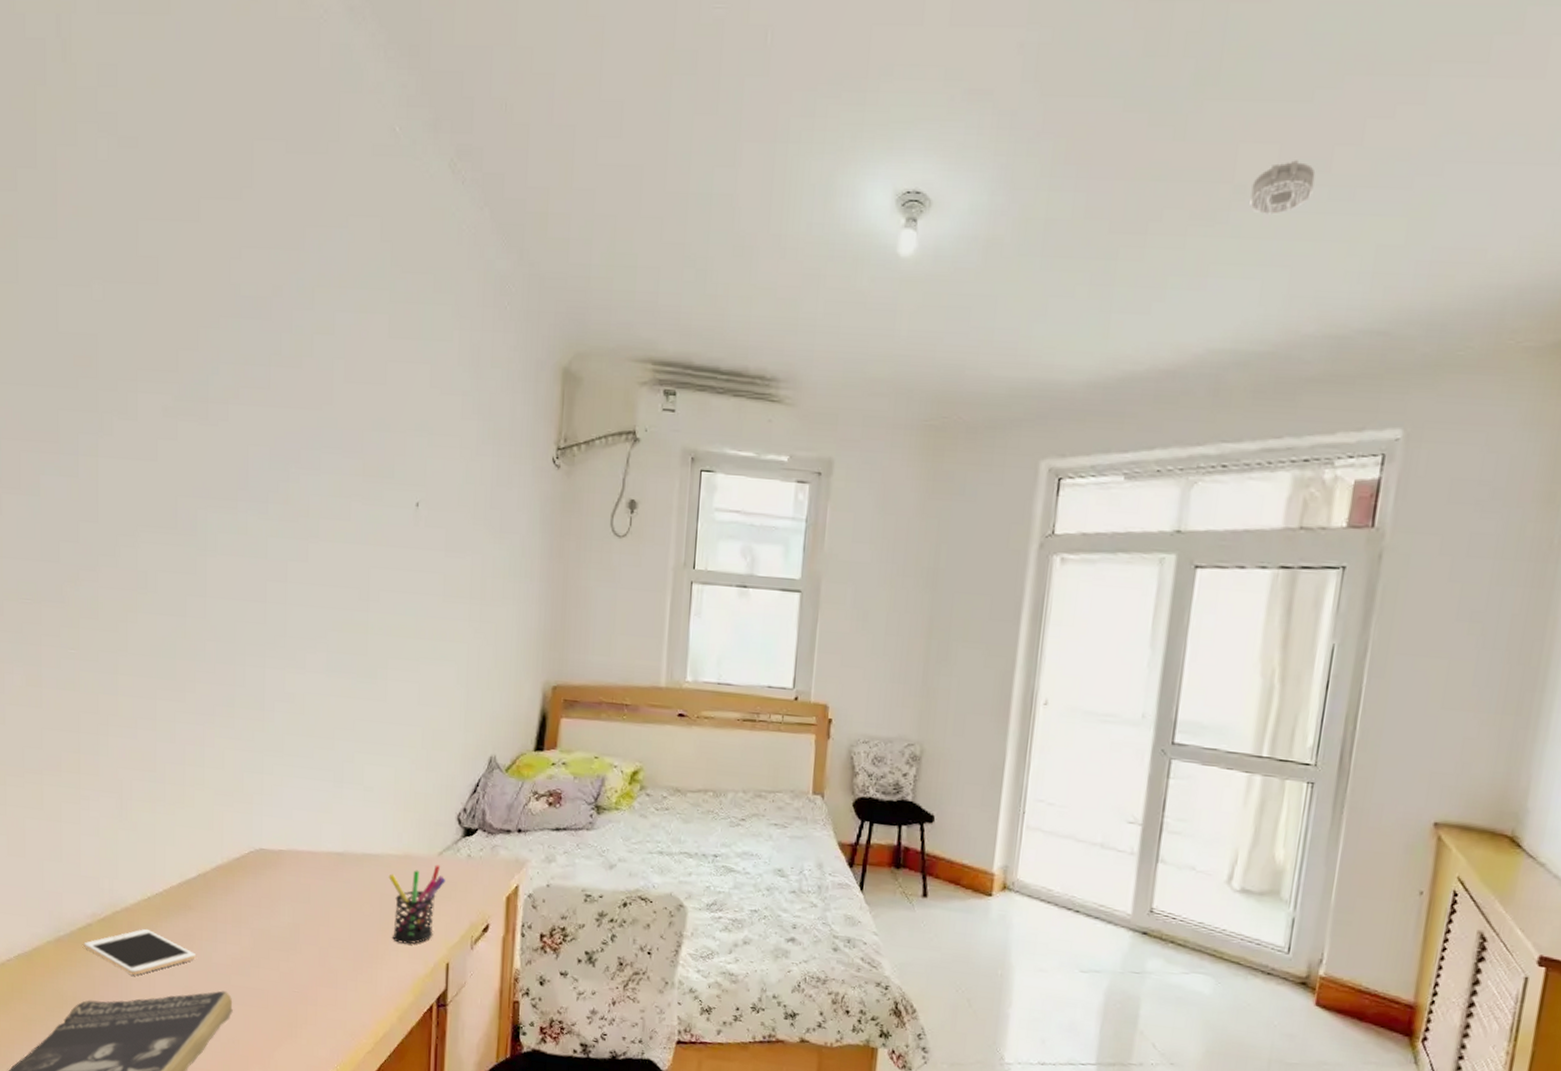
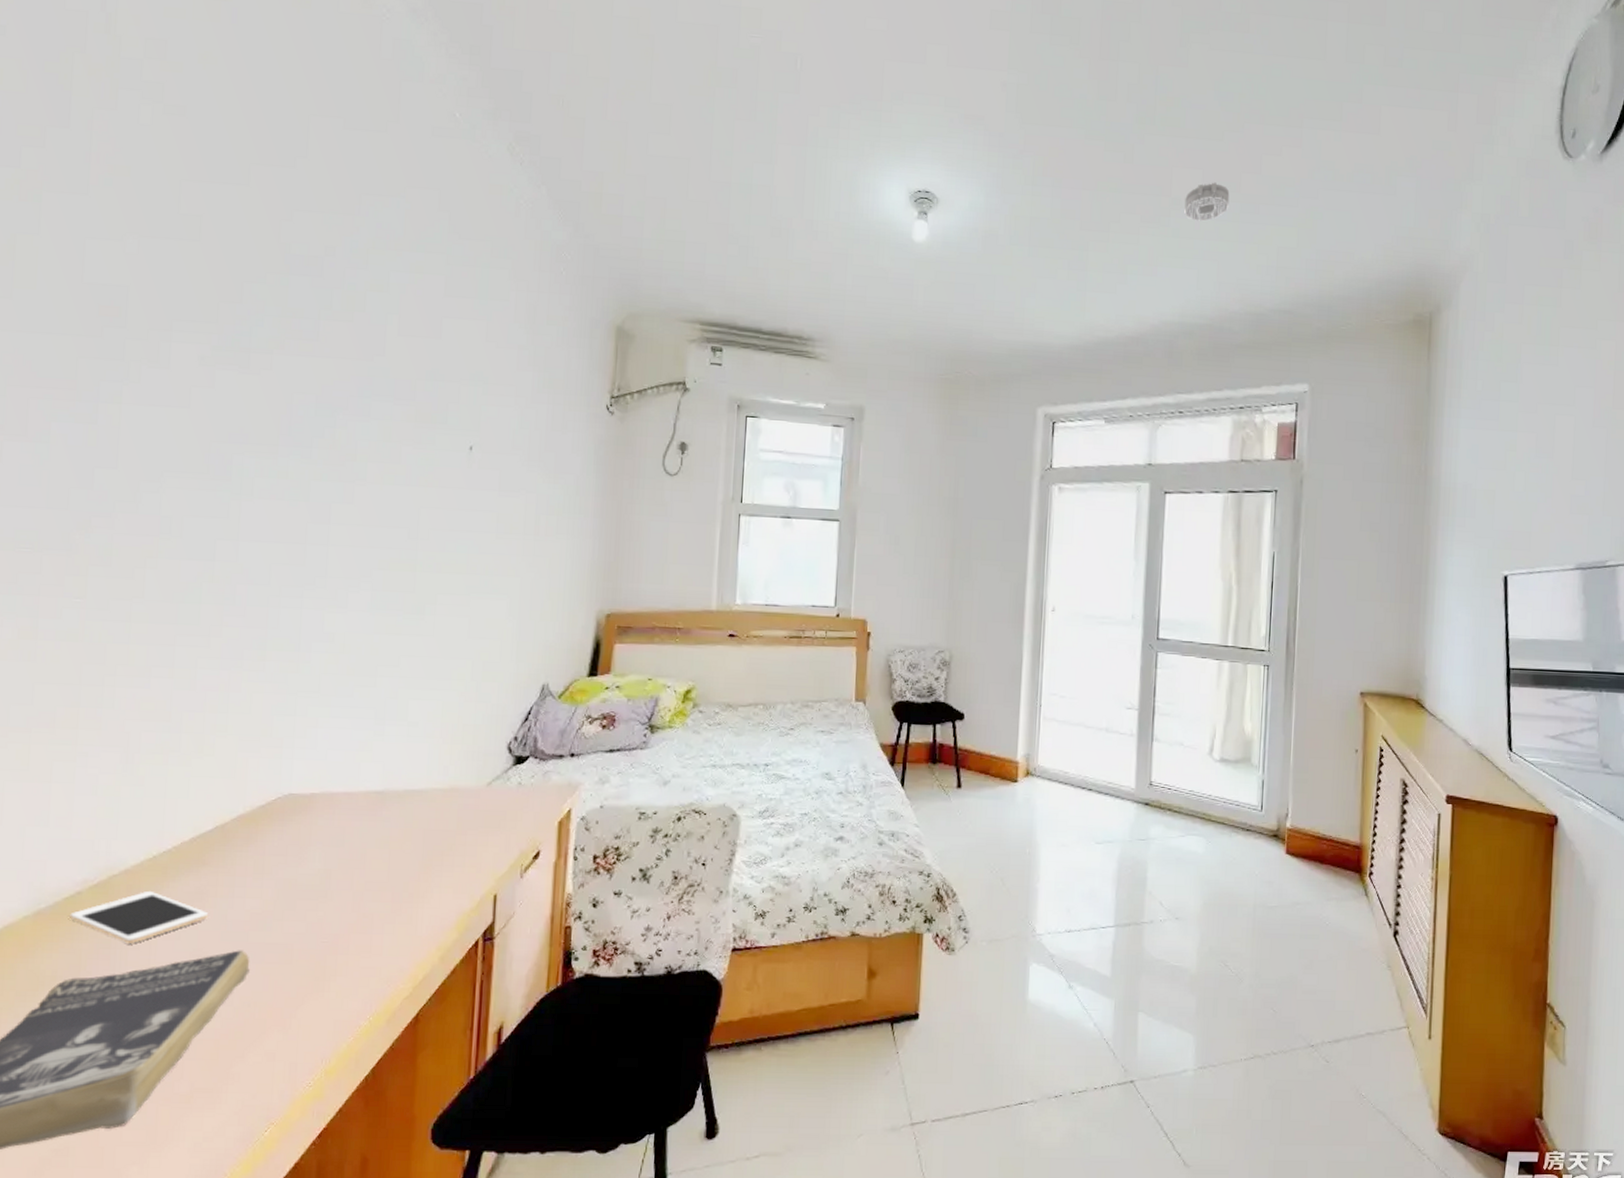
pen holder: present [388,864,446,944] -> none [433,795,495,879]

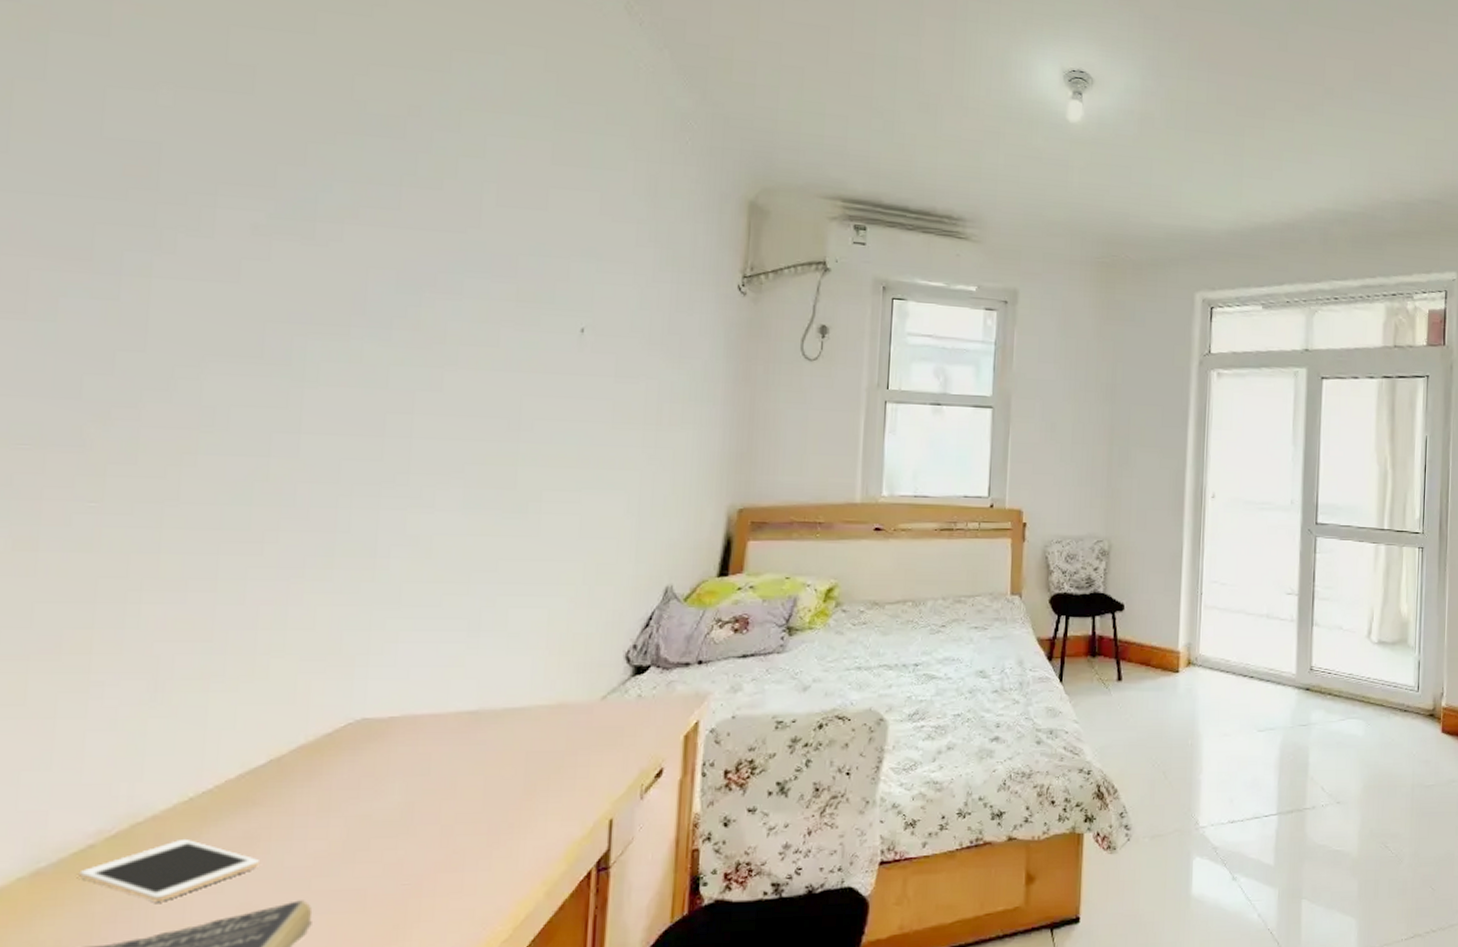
smoke detector: present [1184,182,1230,222] -> none [1337,73,1380,112]

